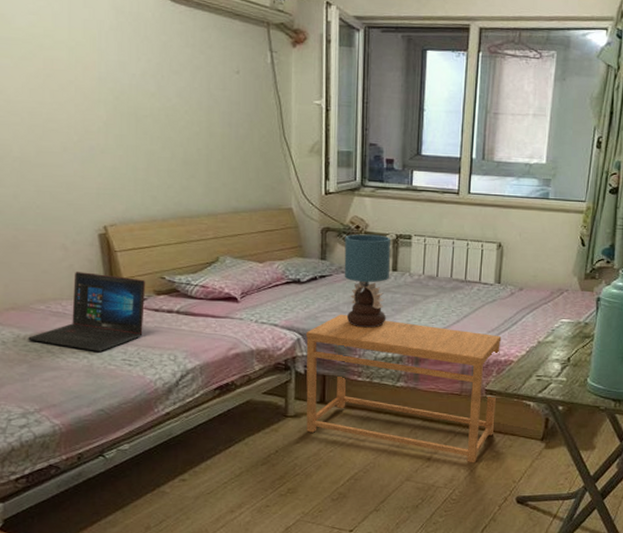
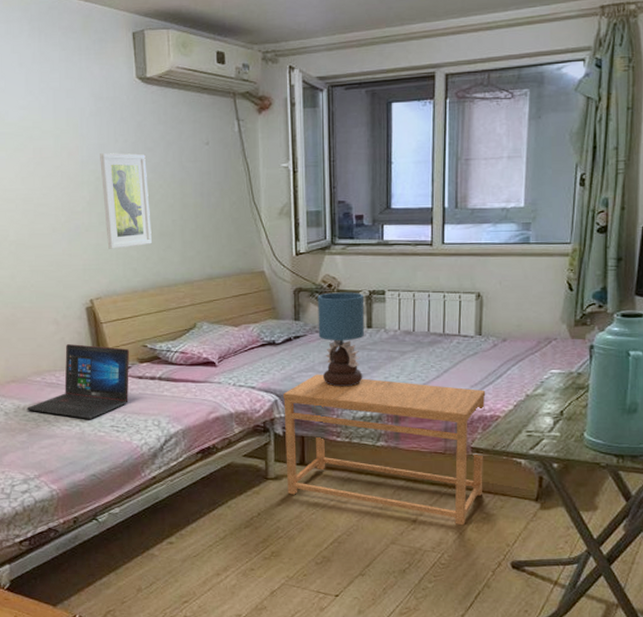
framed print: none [119,71,174,174] -> present [100,153,152,249]

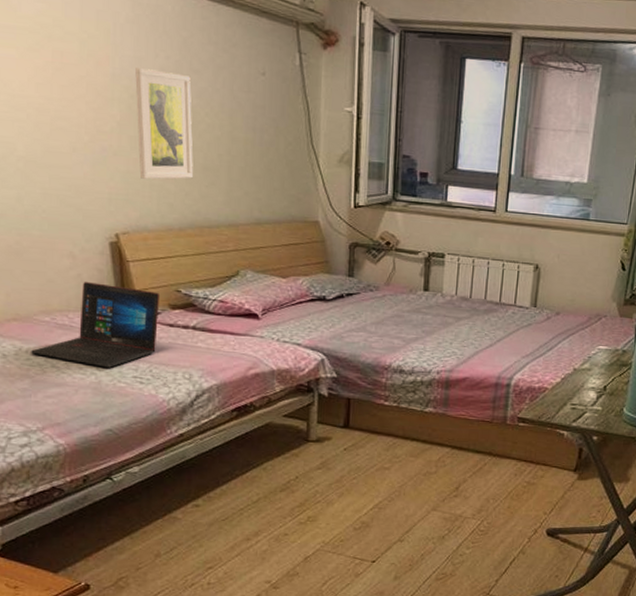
side table: present [283,374,486,526] -> none [329,334,536,494]
table lamp: present [317,292,364,387] -> none [372,250,422,350]

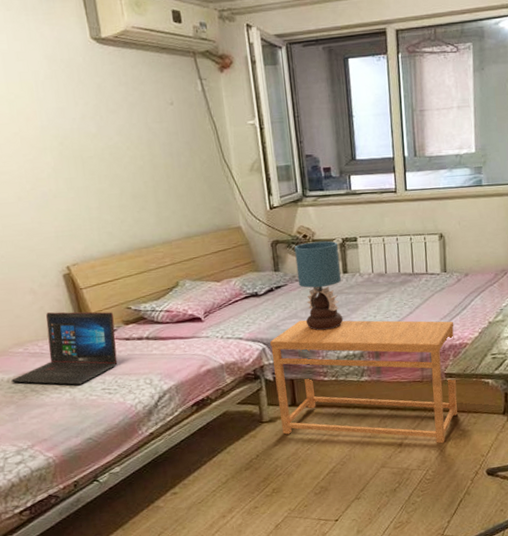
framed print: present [135,68,193,180] -> none [60,116,125,214]
side table: none [329,334,536,494] -> present [270,320,458,444]
table lamp: none [372,250,422,350] -> present [294,241,344,331]

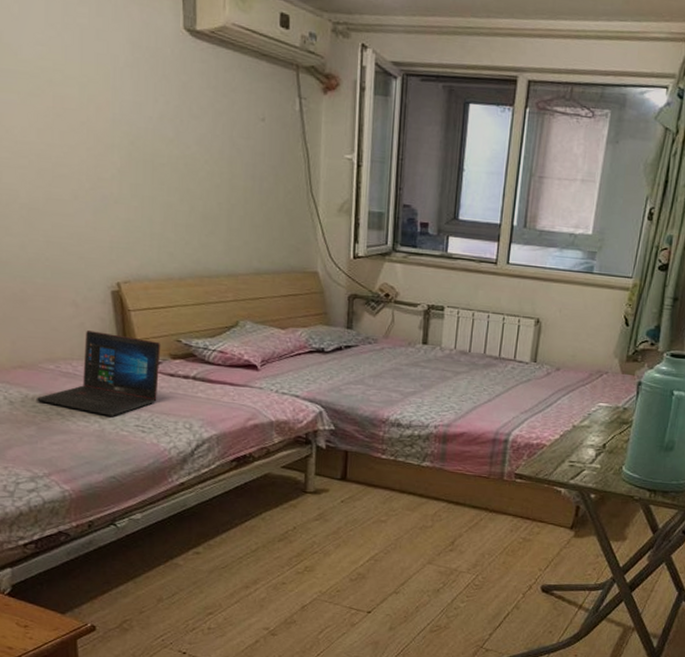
side table: present [270,320,458,444] -> none [326,387,535,549]
table lamp: present [294,241,344,331] -> none [371,302,421,404]

